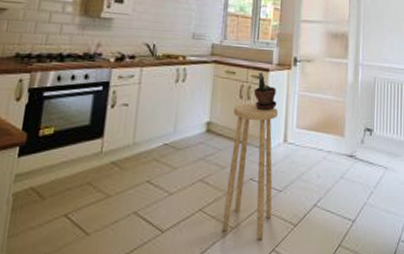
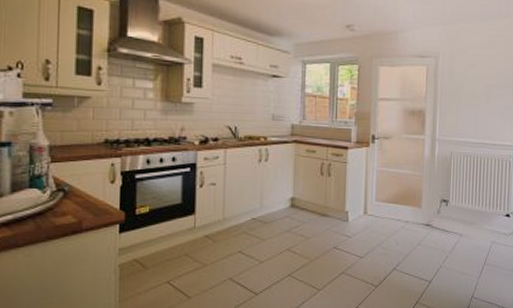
stool: present [222,103,279,240] -> none [309,180,359,300]
potted plant: present [253,72,277,111] -> none [334,150,356,187]

